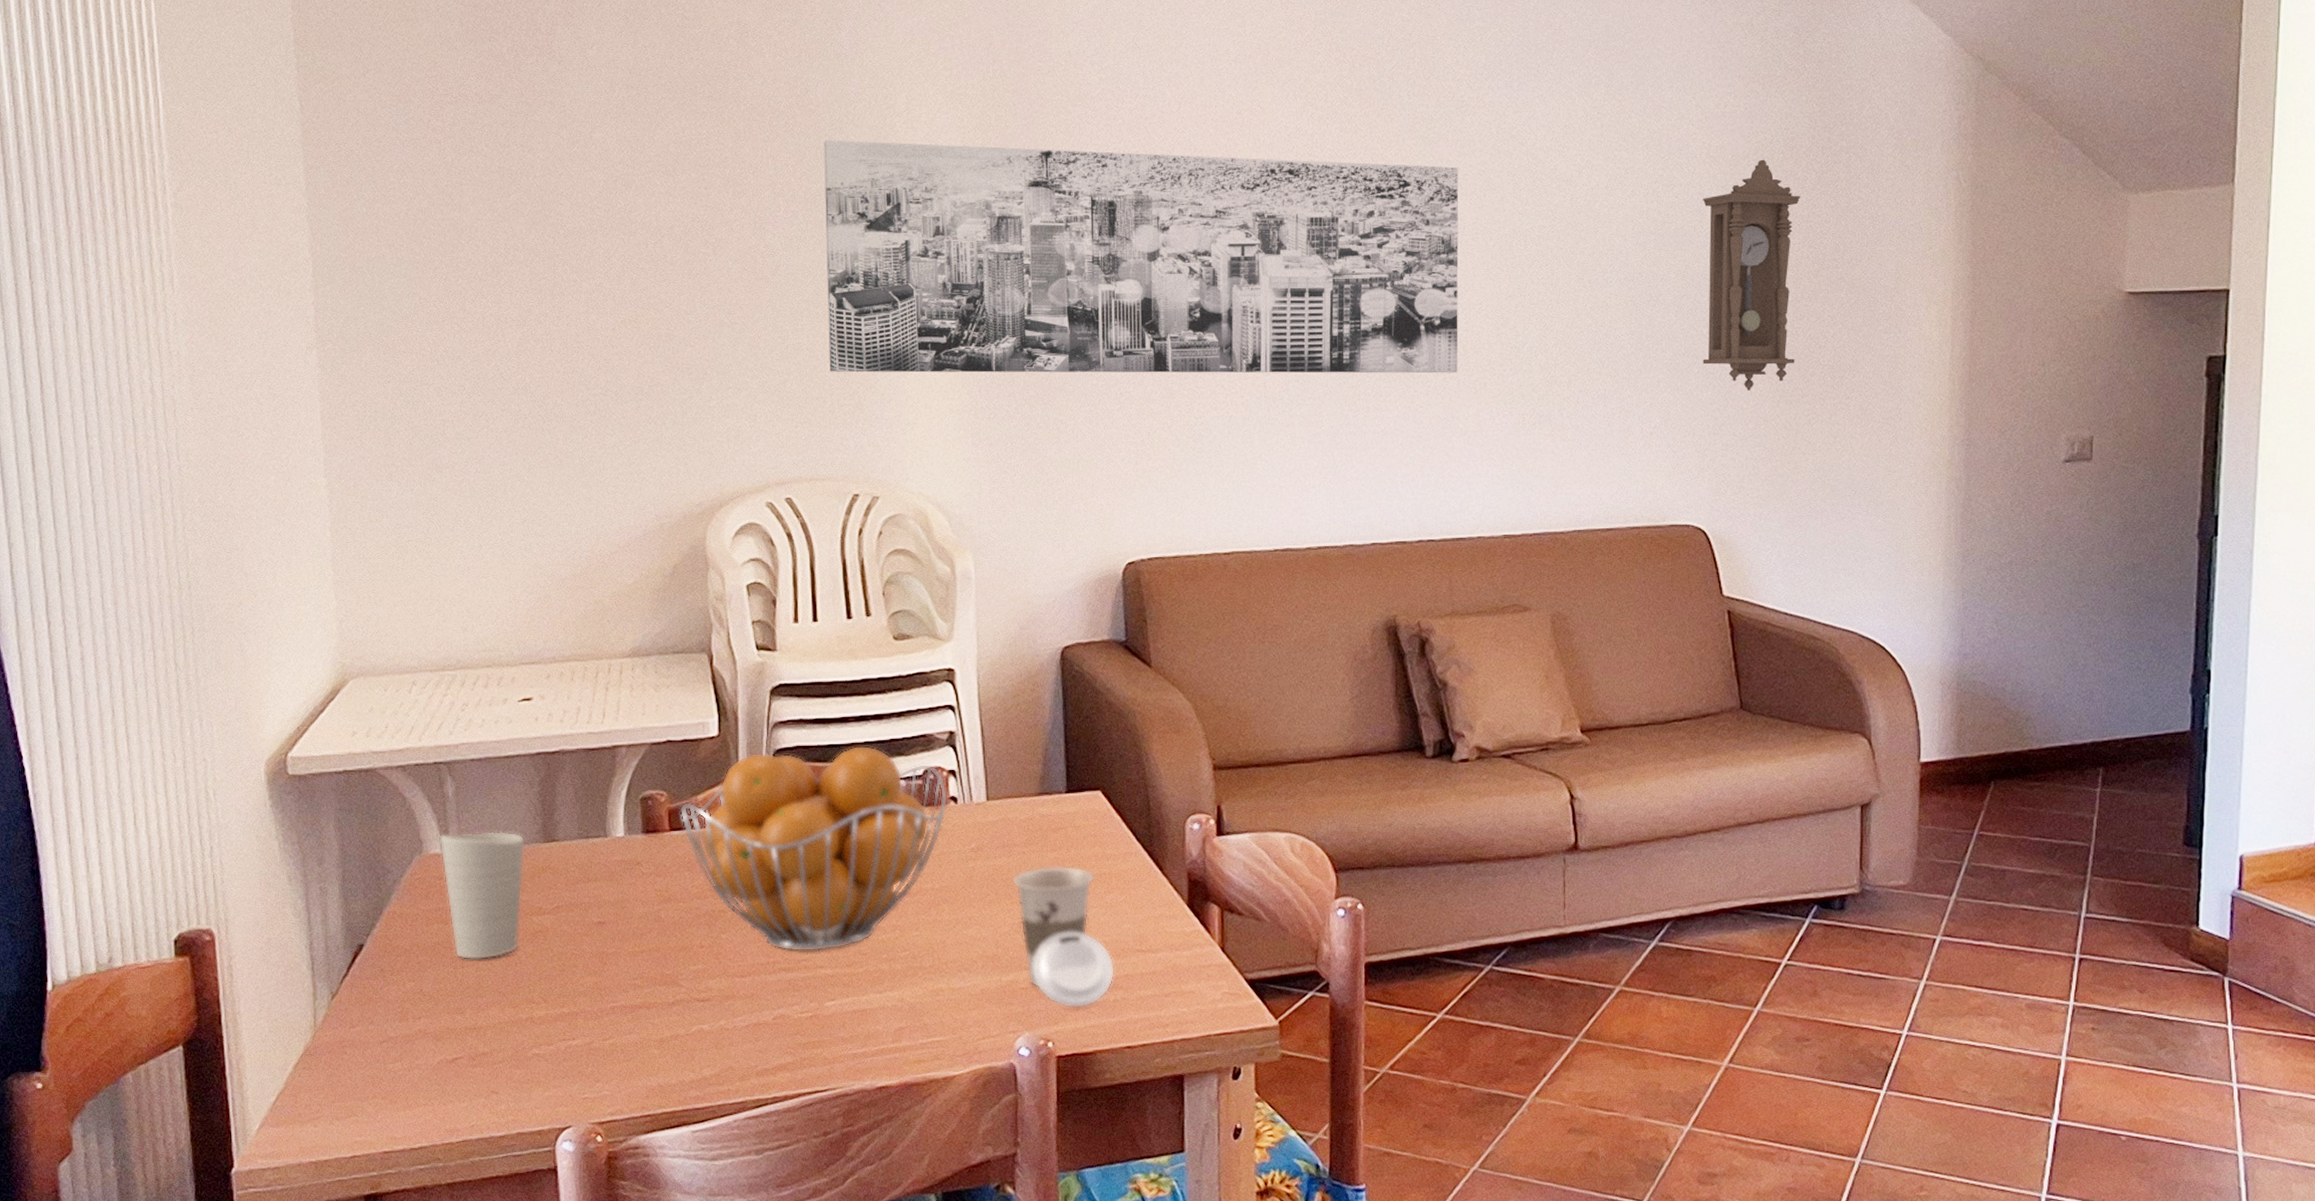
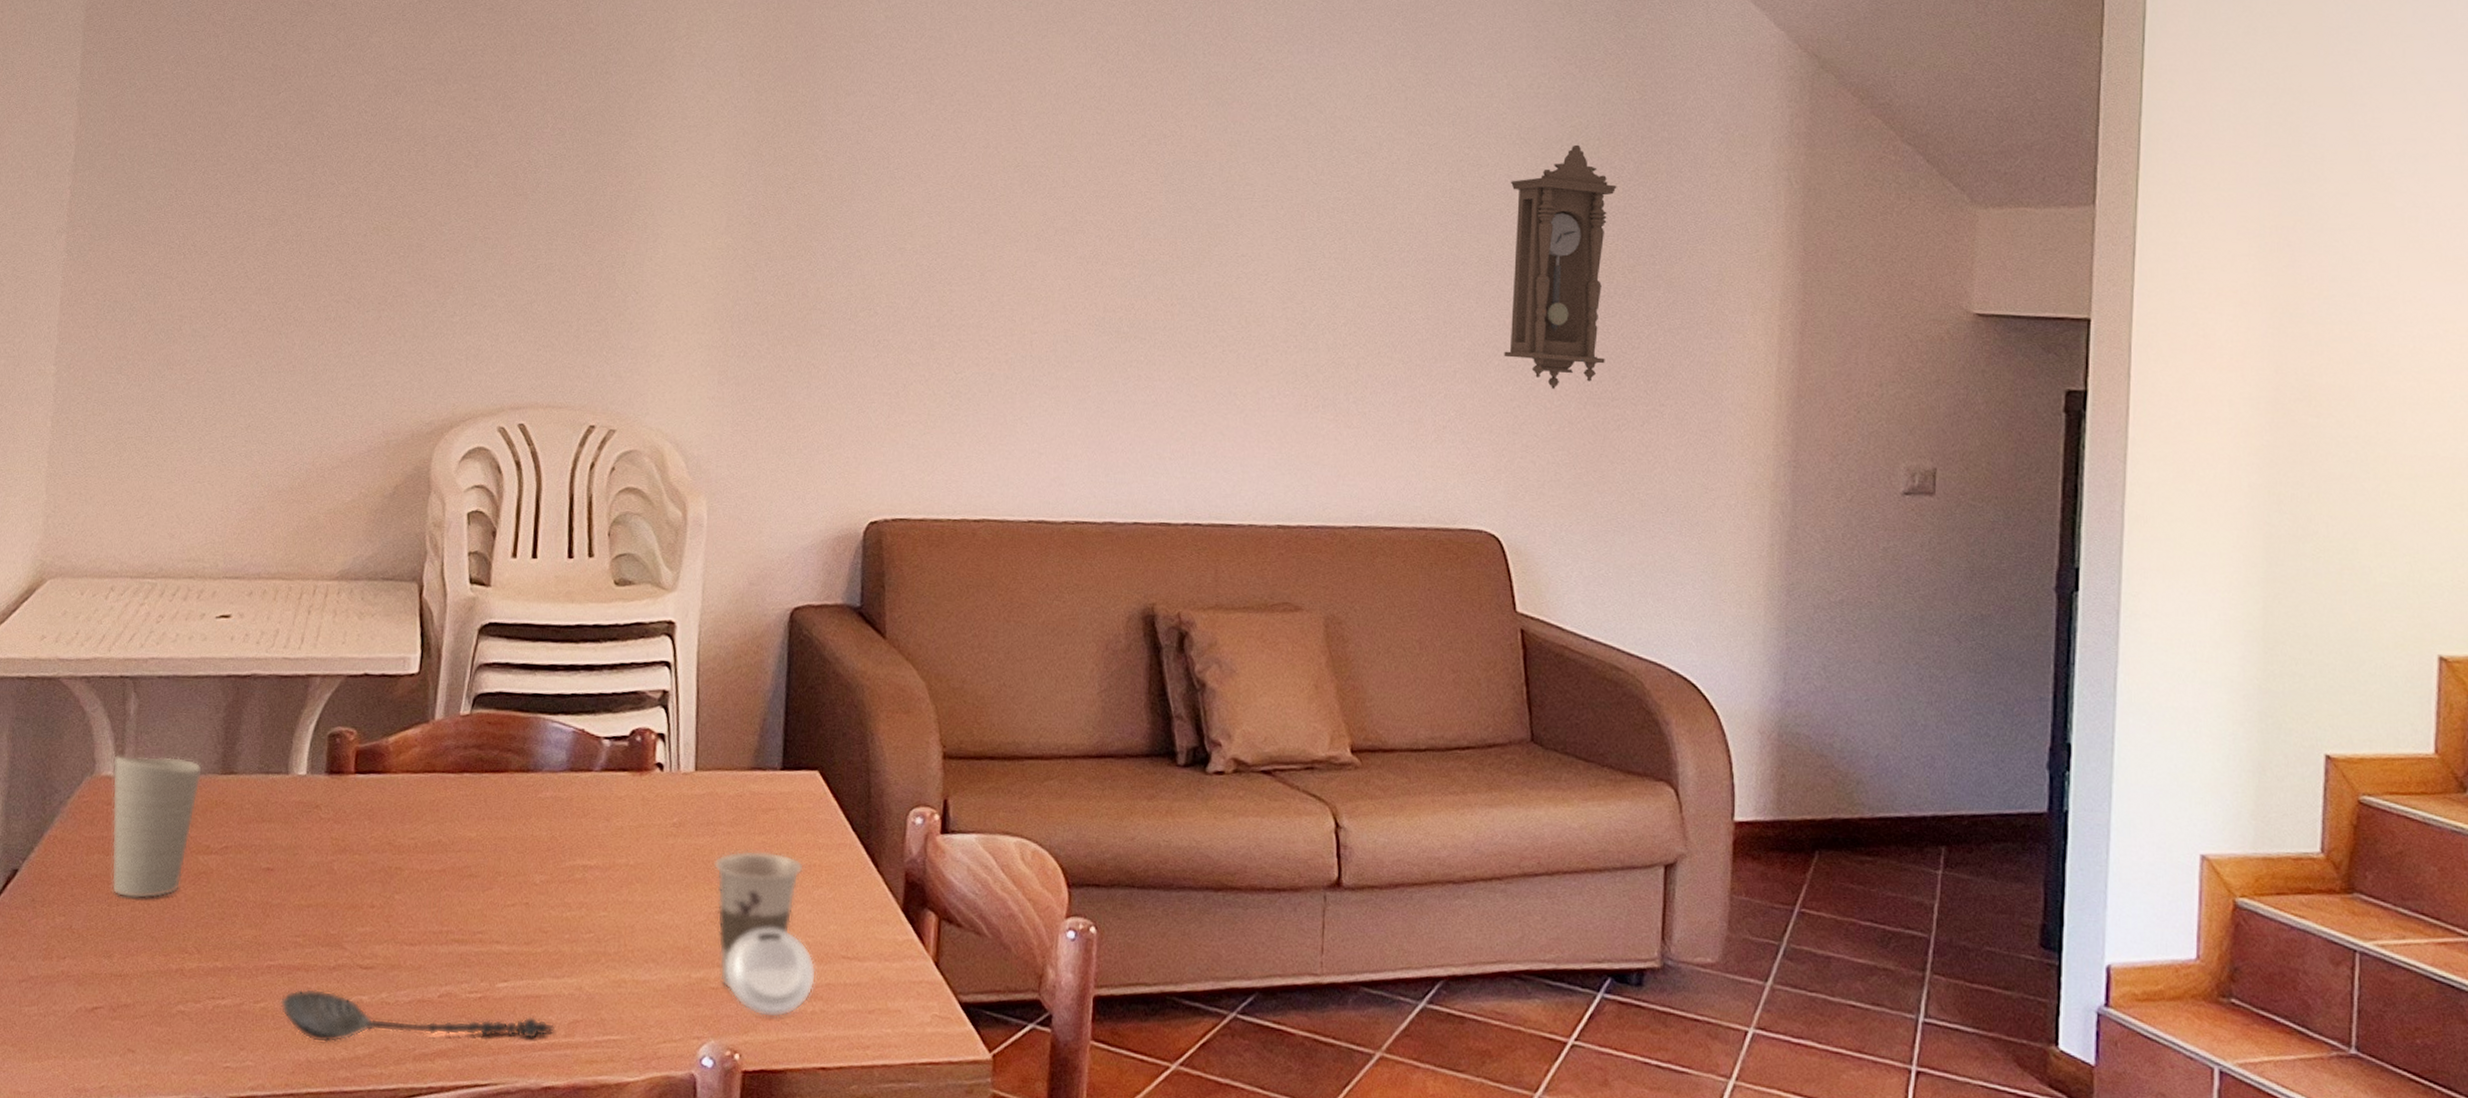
spoon: none [628,1024,883,1069] -> present [281,989,556,1043]
fruit basket: present [679,745,948,953] -> none [367,695,654,925]
wall art: present [824,140,1459,374] -> none [579,59,1252,346]

